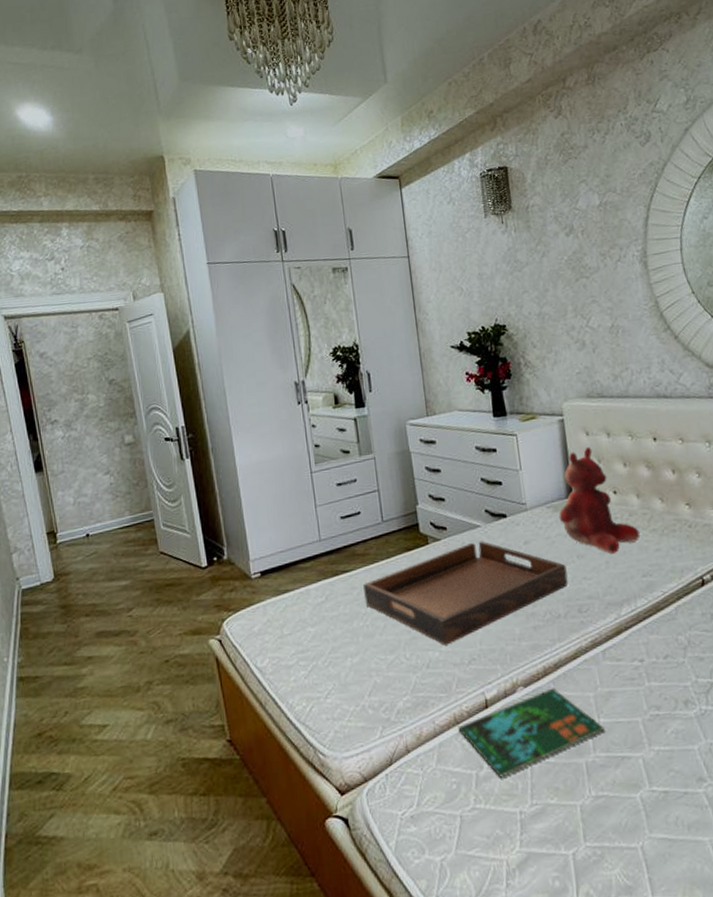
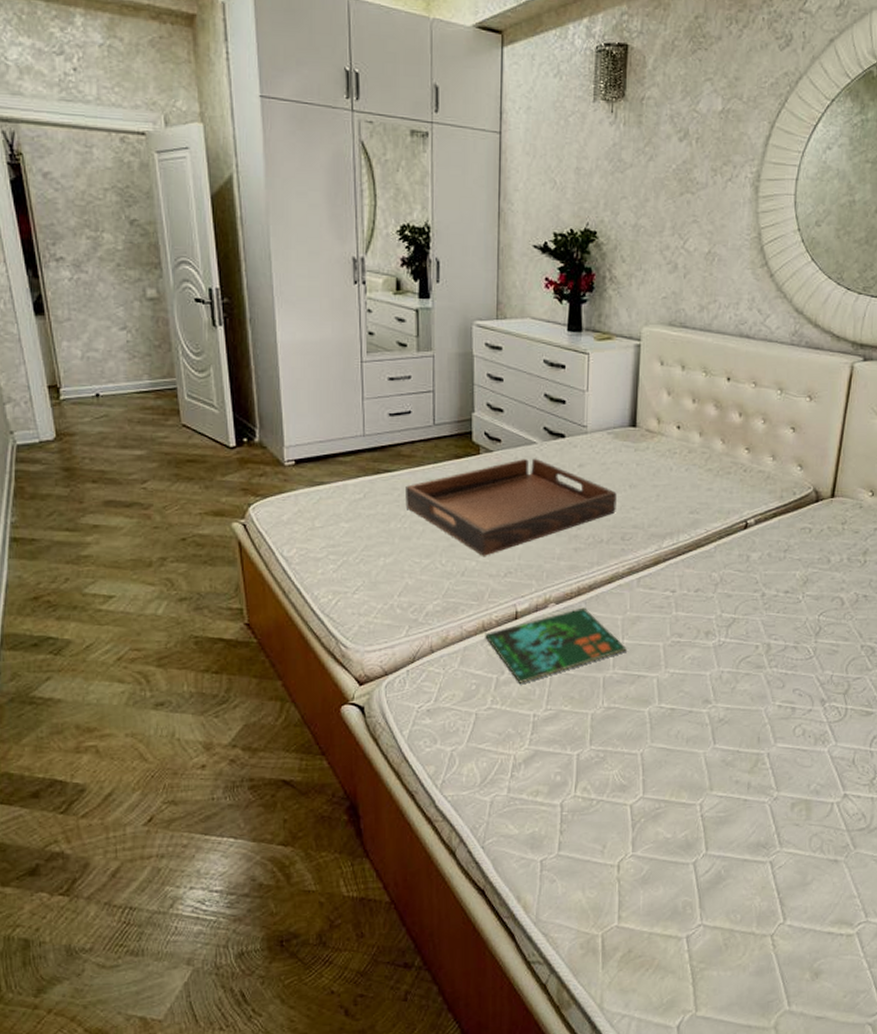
teddy bear: present [559,447,640,554] -> none [618,378,695,487]

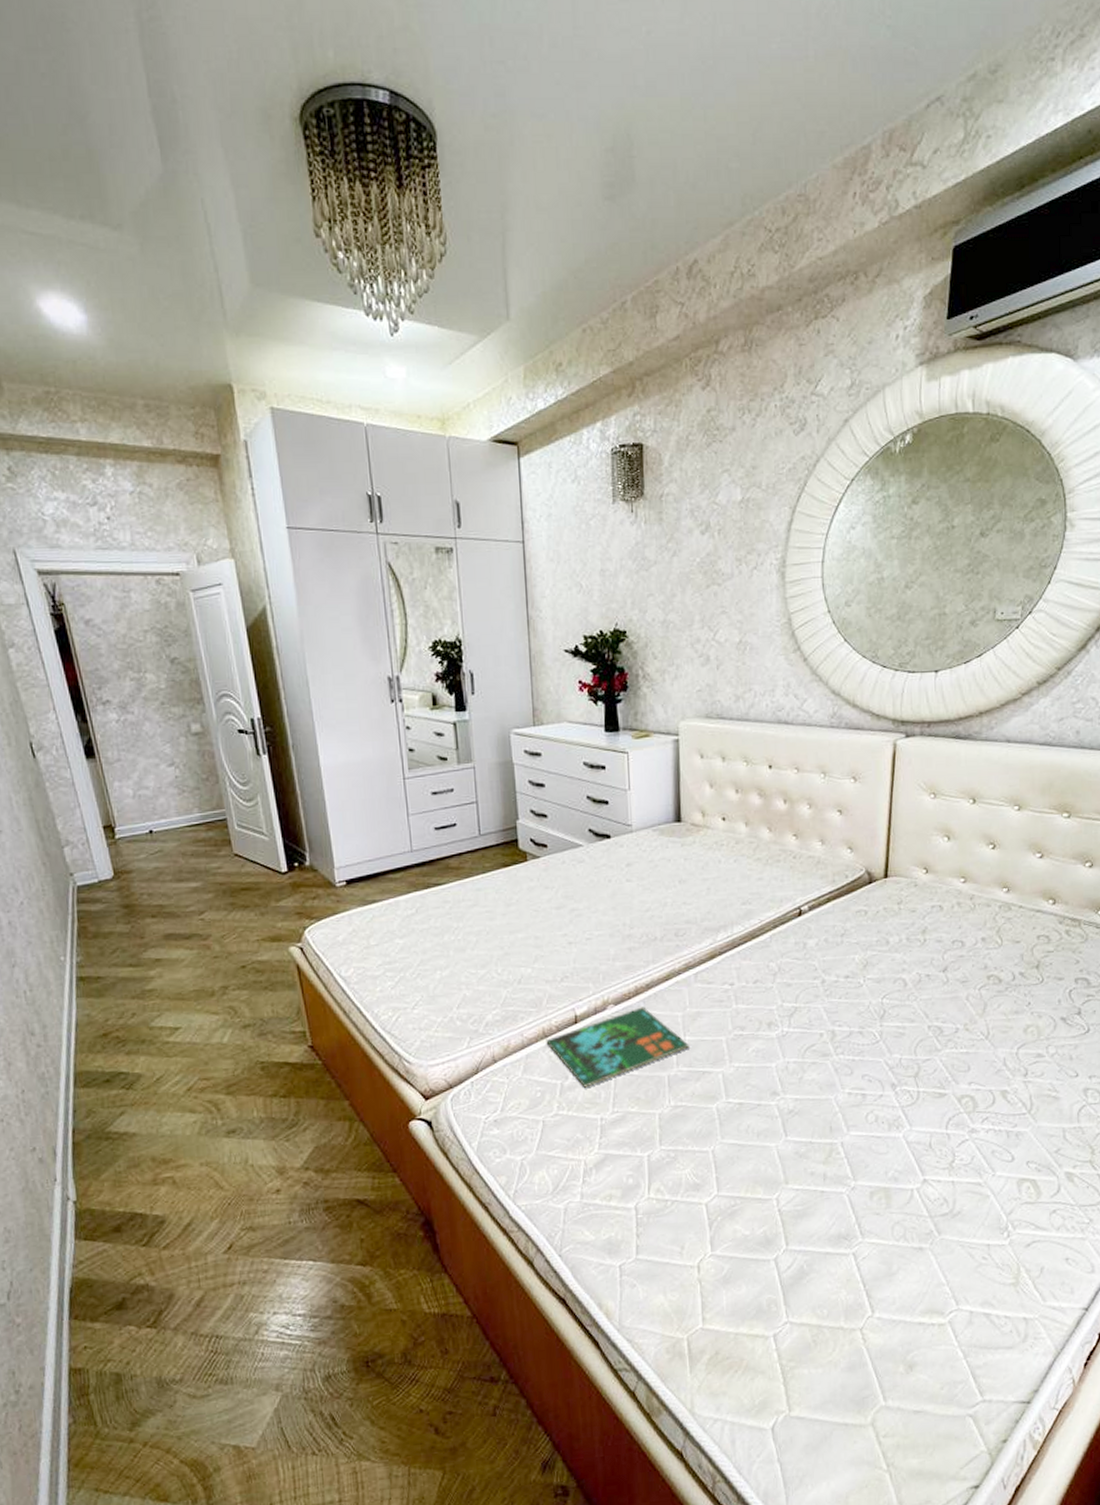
serving tray: present [405,458,617,556] -> none [456,860,668,962]

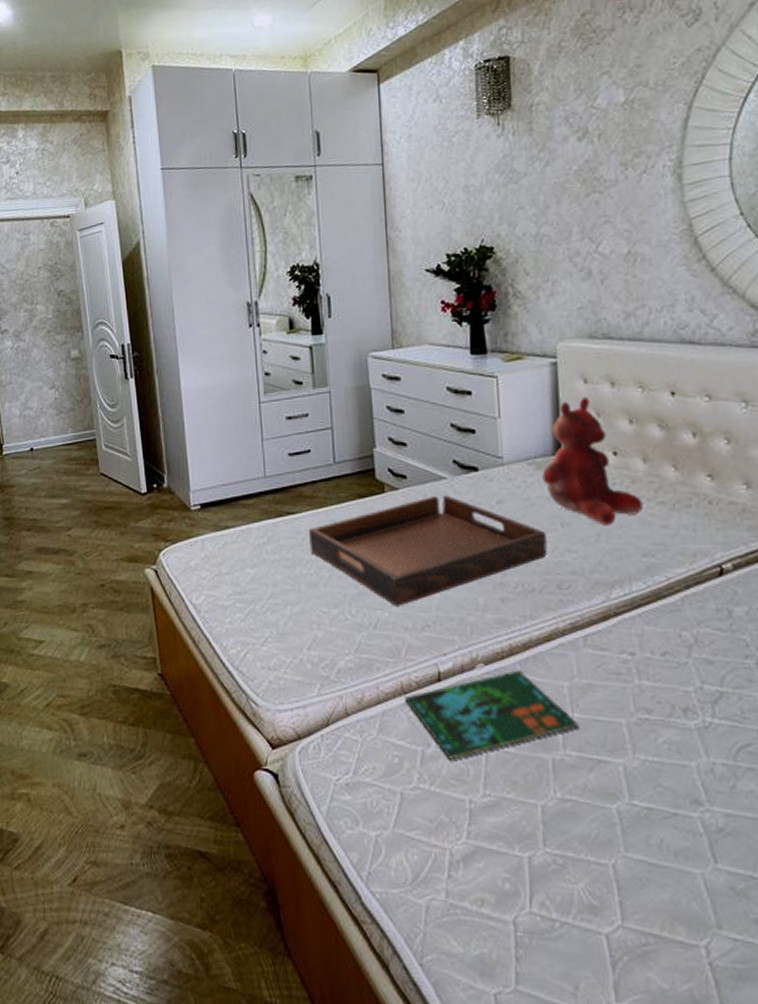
serving tray: none [456,860,668,962] -> present [309,495,548,606]
teddy bear: none [664,771,744,880] -> present [542,397,644,525]

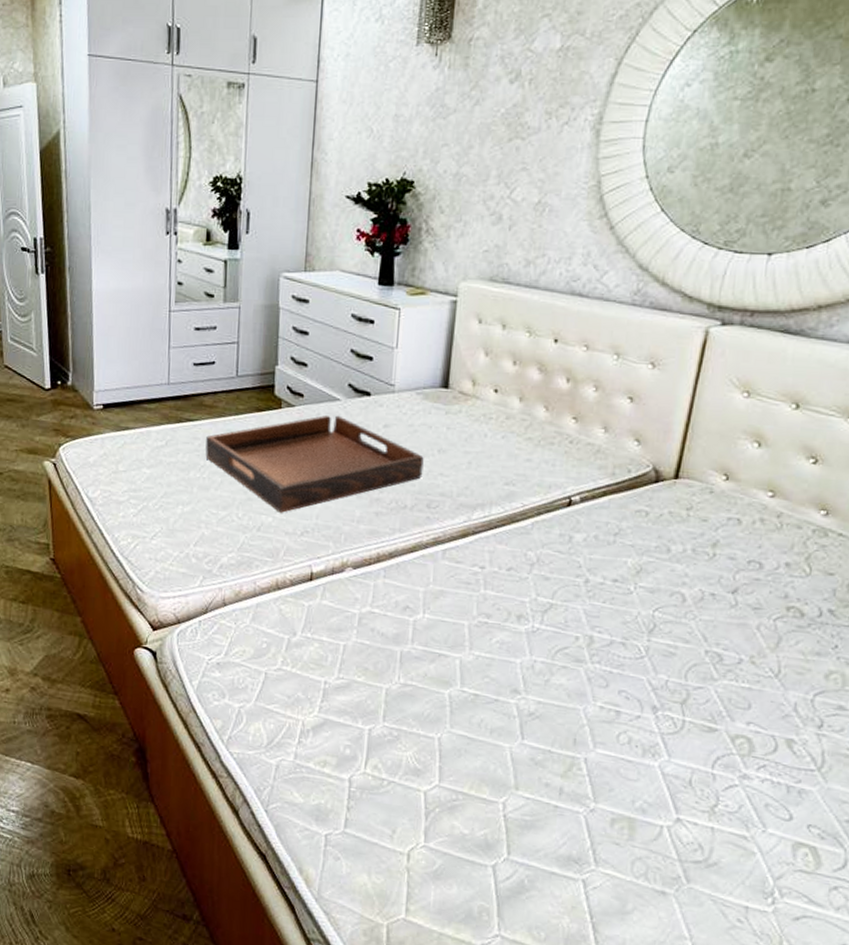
book: present [405,670,579,760] -> none [278,575,428,648]
teddy bear: present [542,397,644,525] -> none [427,336,513,455]

